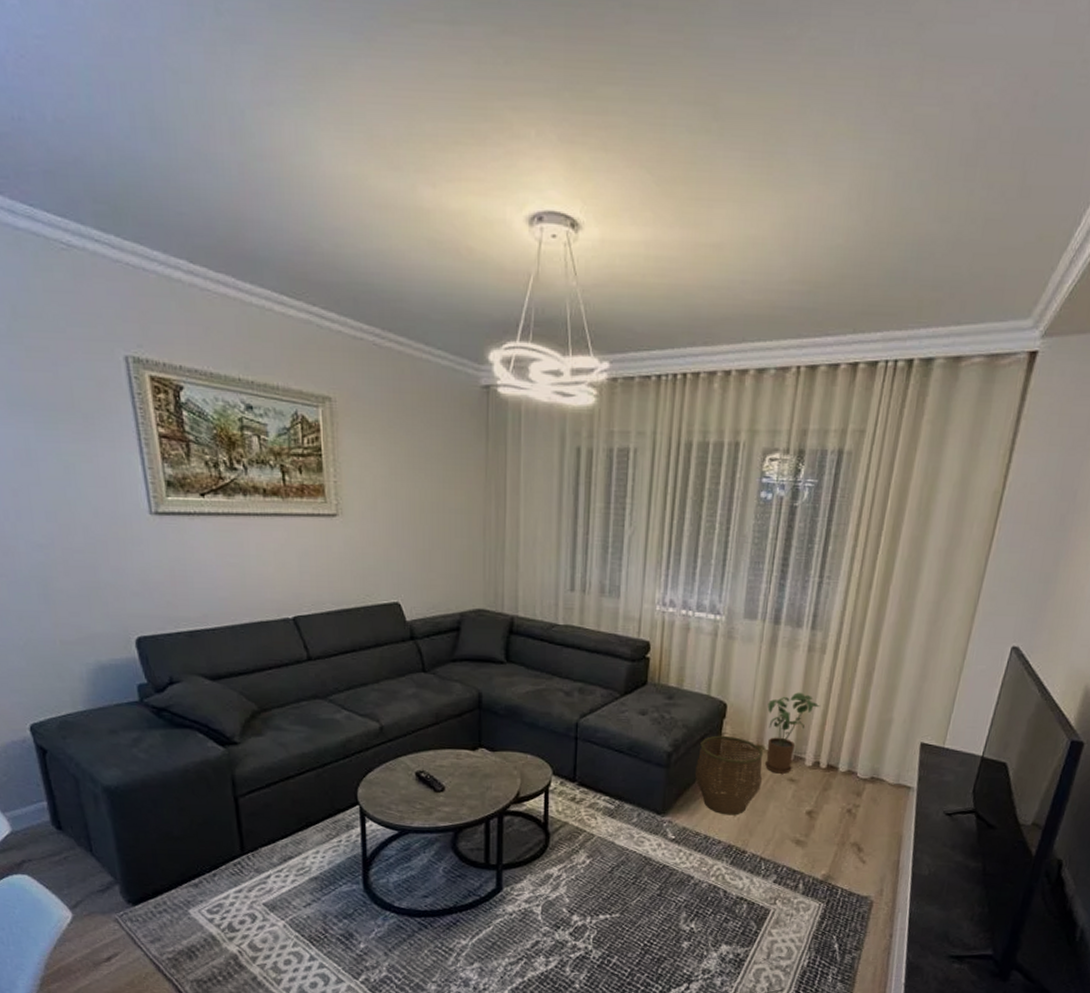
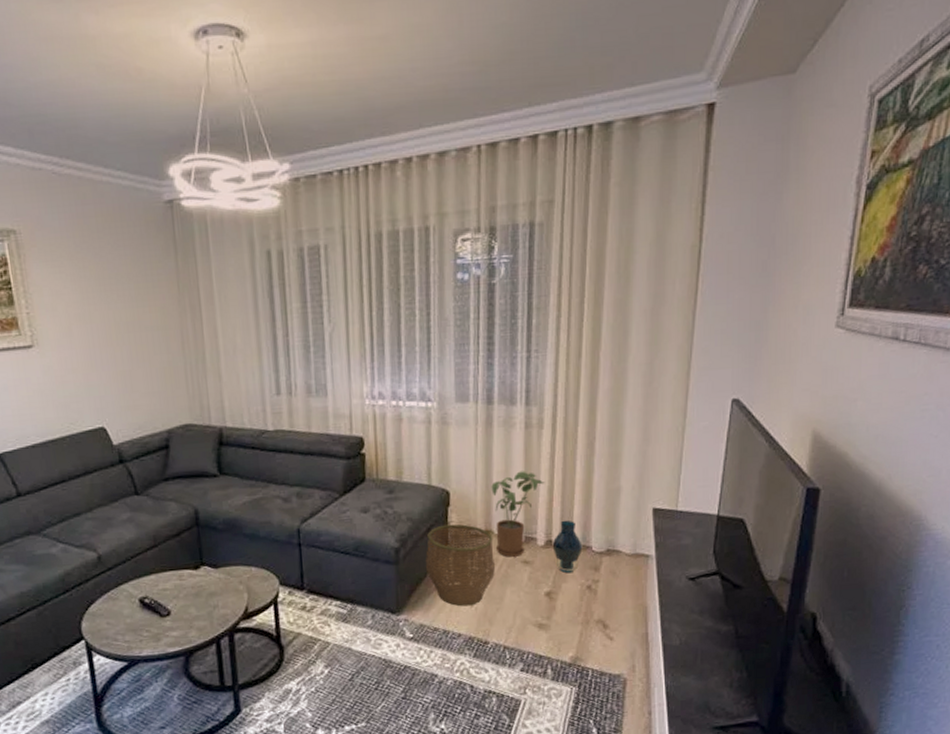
vase: none [819,744,849,796] -> present [552,520,583,574]

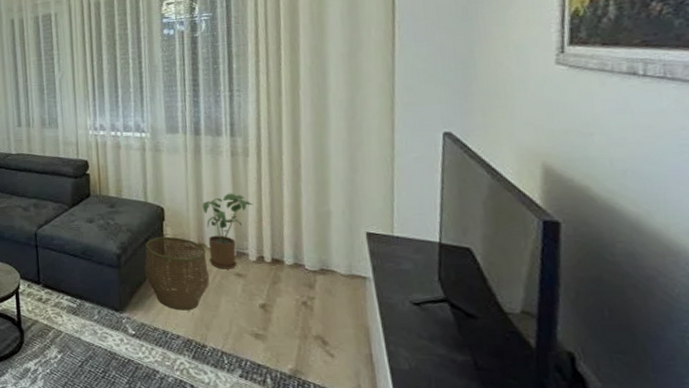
vase: present [552,520,583,574] -> none [264,239,295,289]

